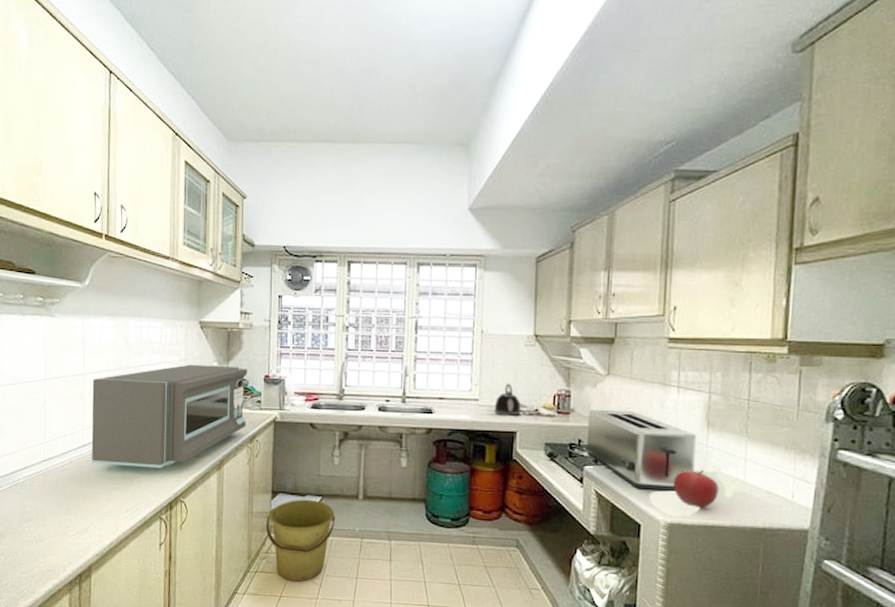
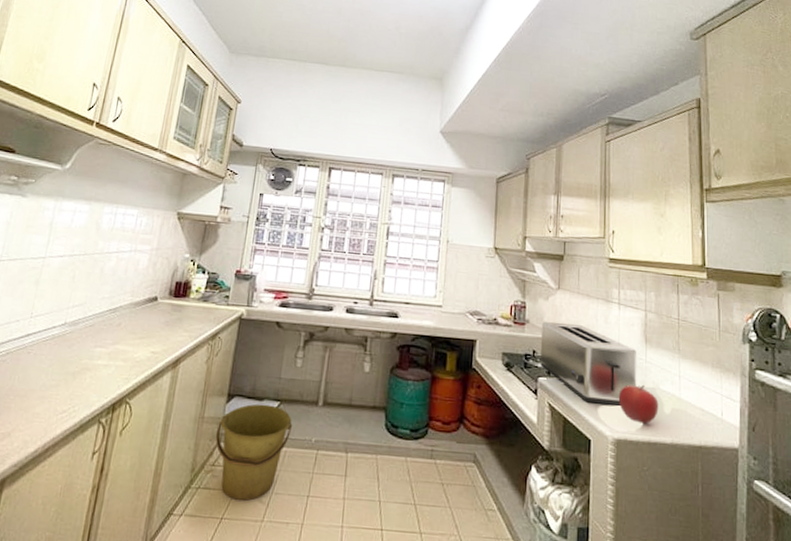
microwave: present [91,364,247,469] -> none [32,254,220,365]
kettle: present [494,383,522,417] -> none [456,291,482,325]

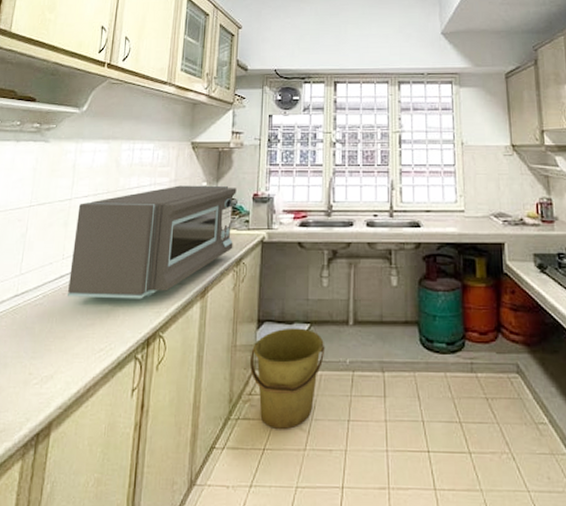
microwave: none [32,254,220,365] -> present [66,185,237,299]

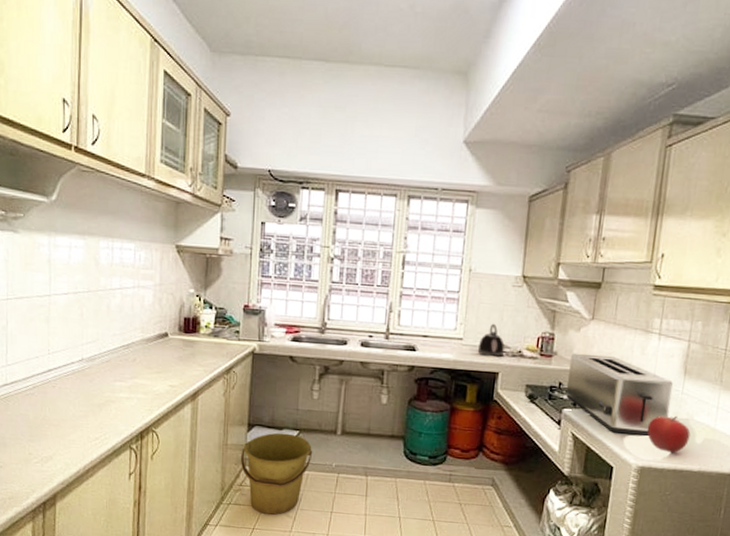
microwave: present [66,185,237,299] -> none [57,290,226,397]
kettle: none [480,193,507,227] -> present [477,323,505,358]

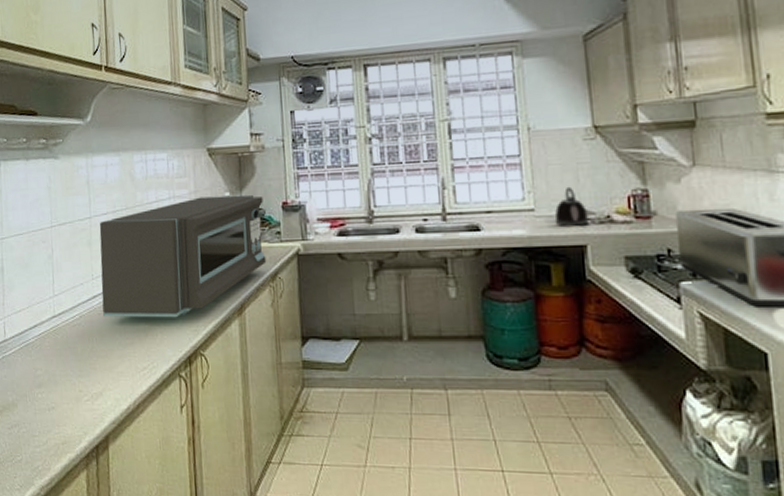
microwave: none [57,290,226,397] -> present [99,194,267,318]
bucket: present [240,432,313,515] -> none [297,344,379,446]

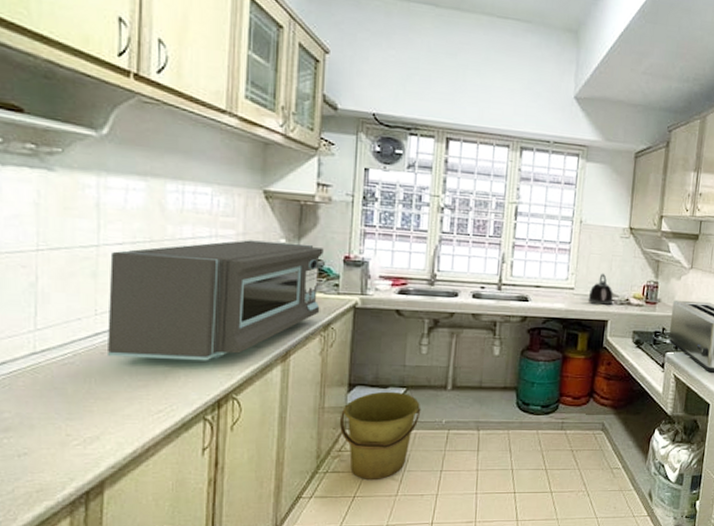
bucket: none [297,344,379,446] -> present [339,391,421,479]

